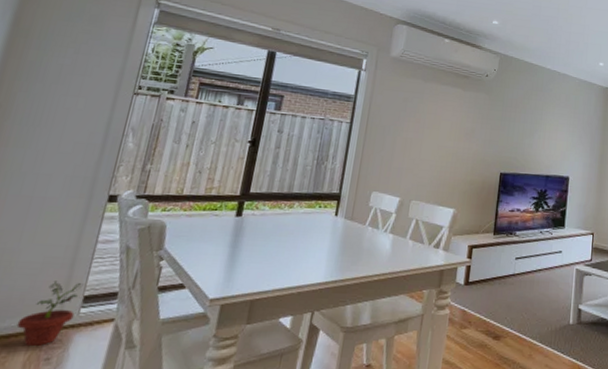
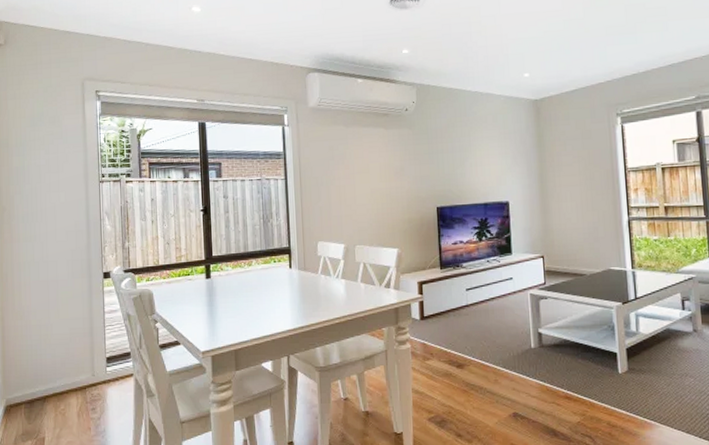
potted plant: present [16,281,84,346] -> none [65,347,103,399]

